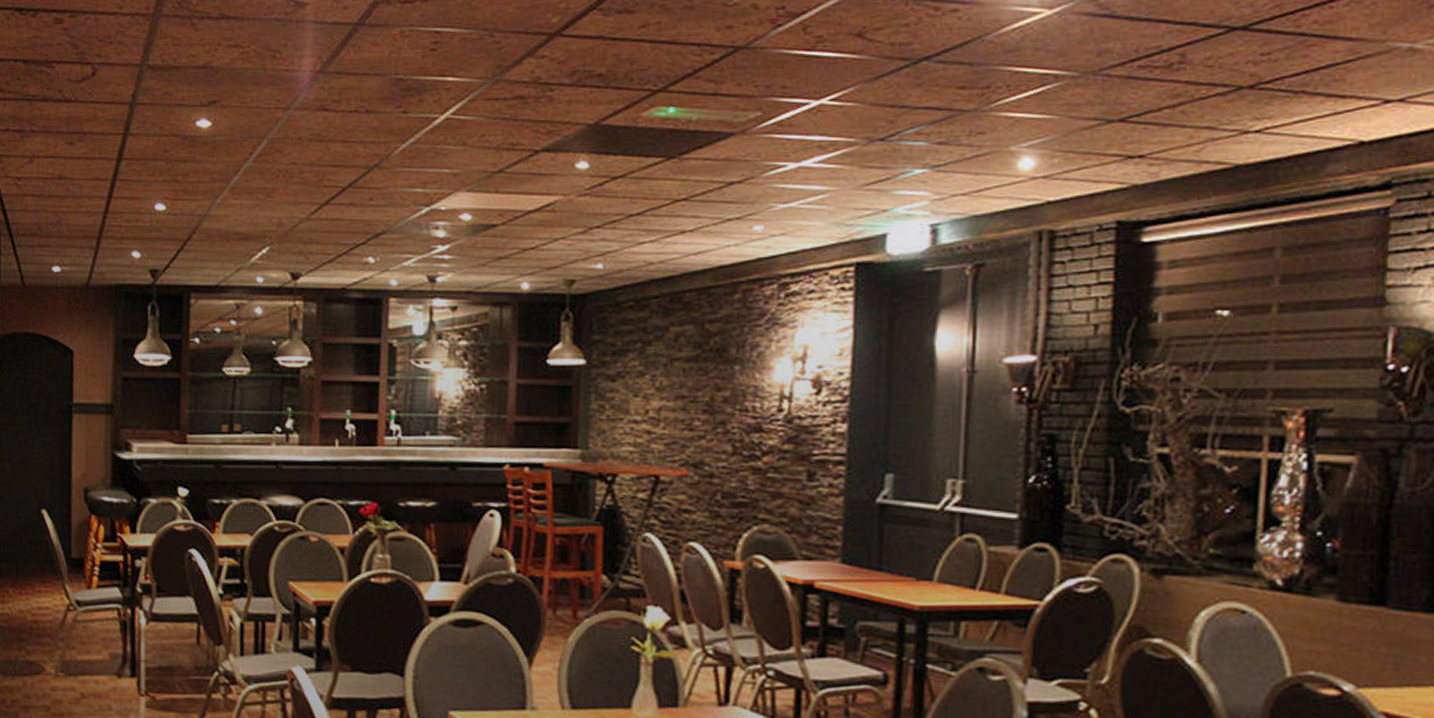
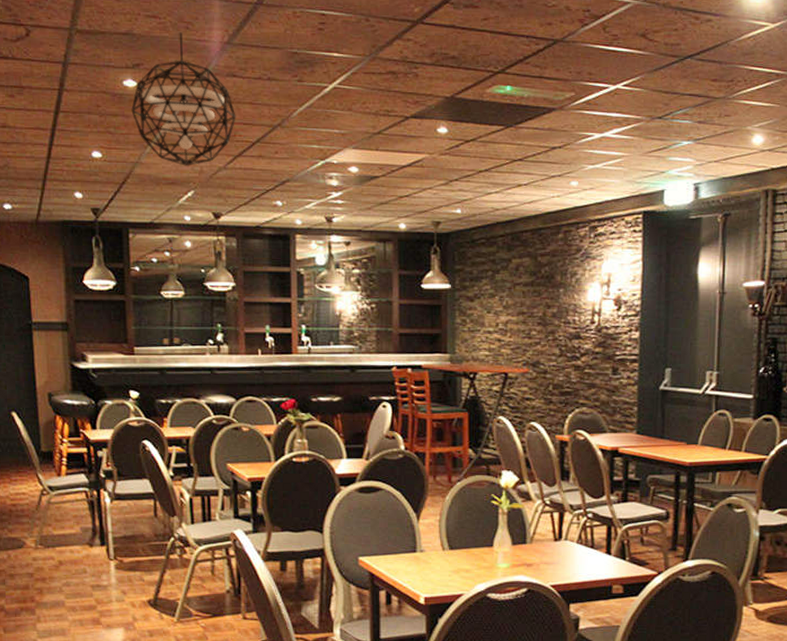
pendant light: none [203,62,325,218] -> present [131,32,236,166]

